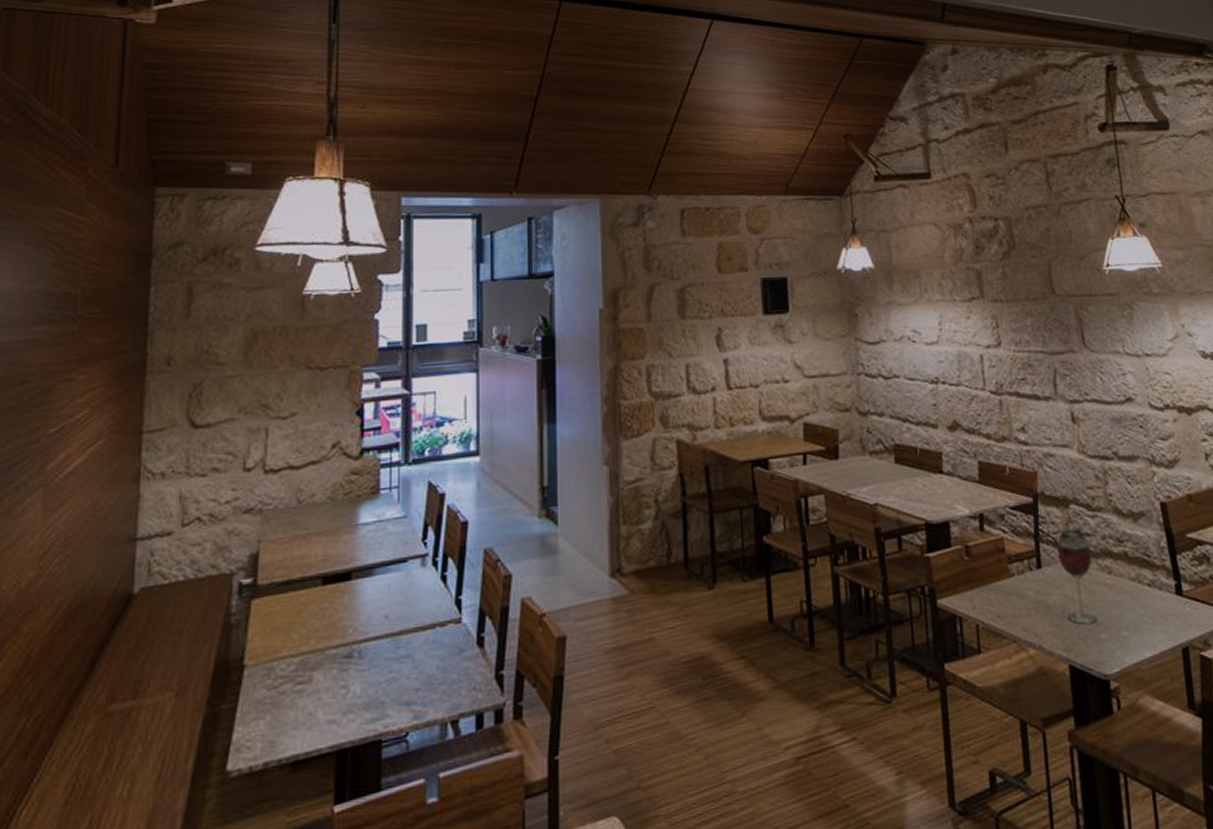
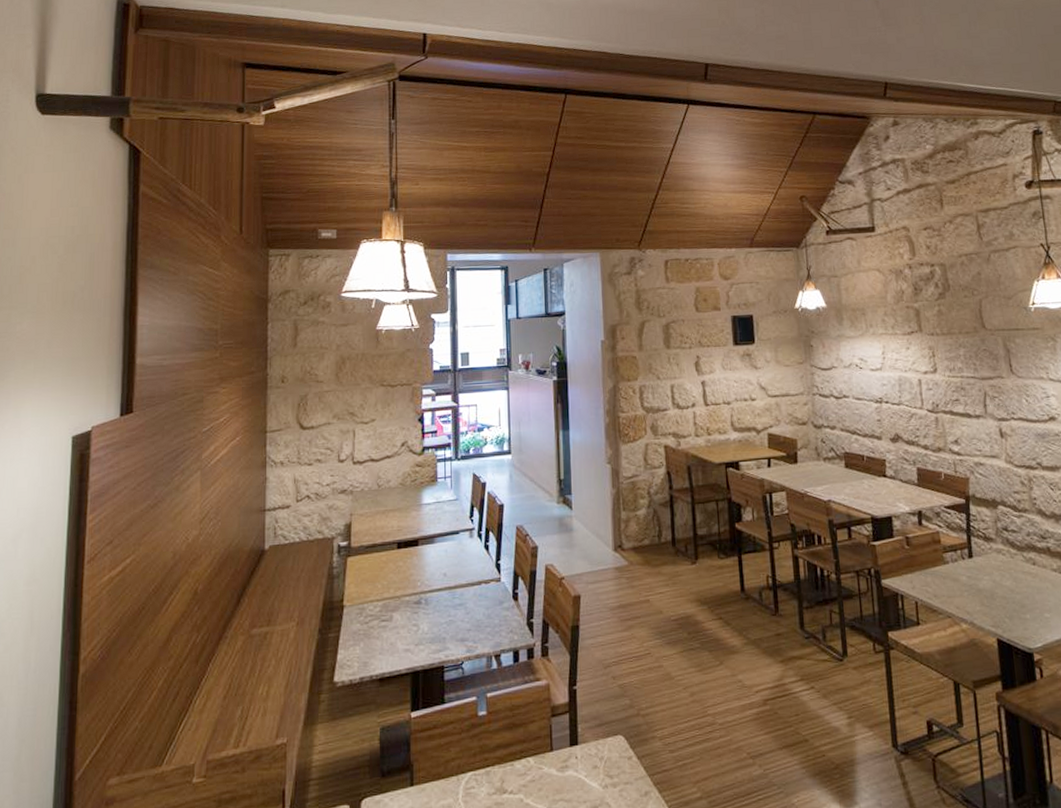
wineglass: present [1057,529,1098,625] -> none [986,526,1023,606]

